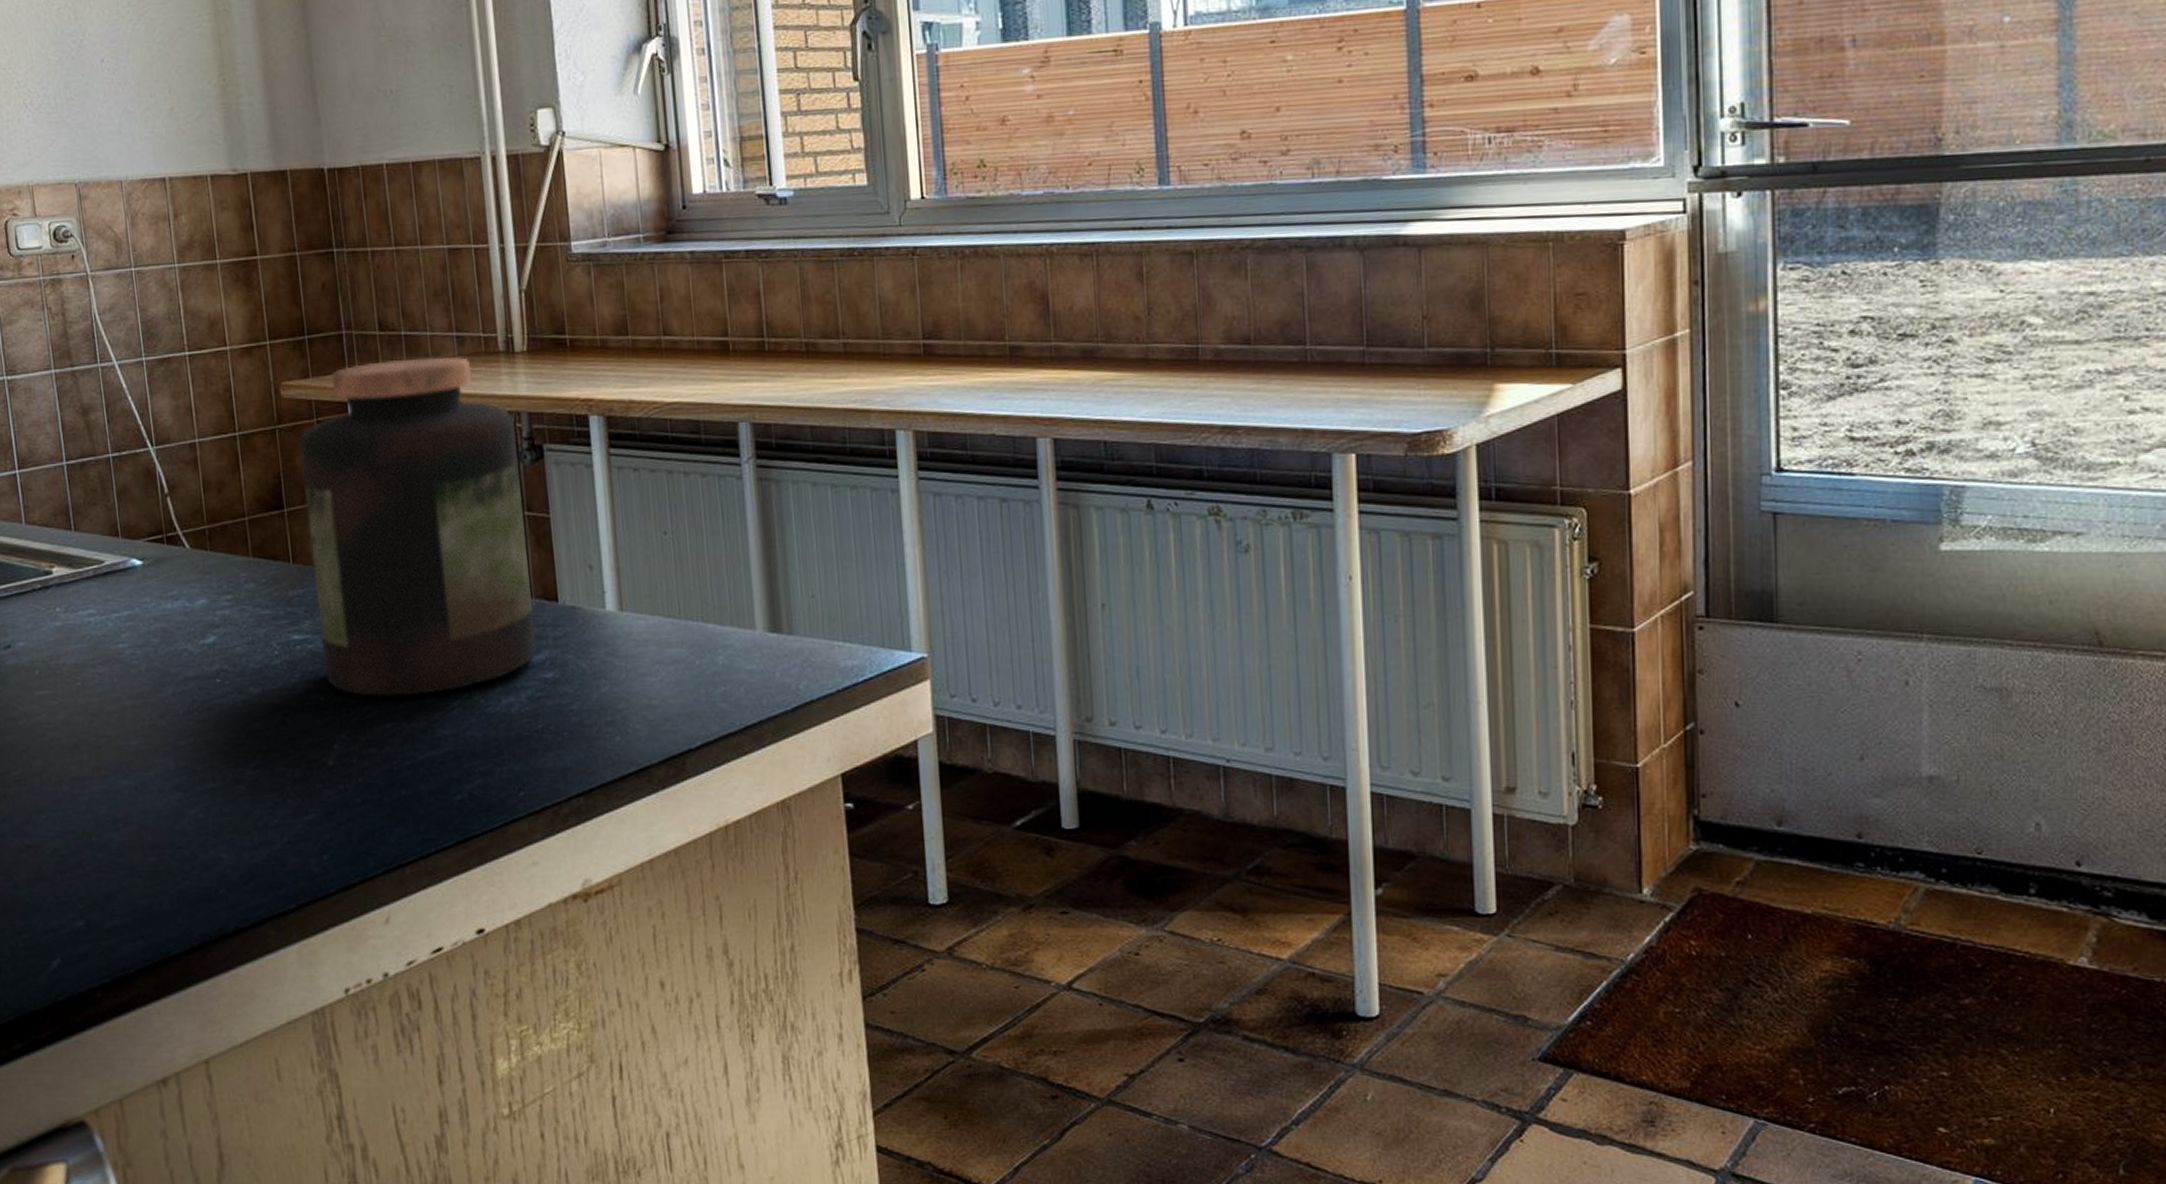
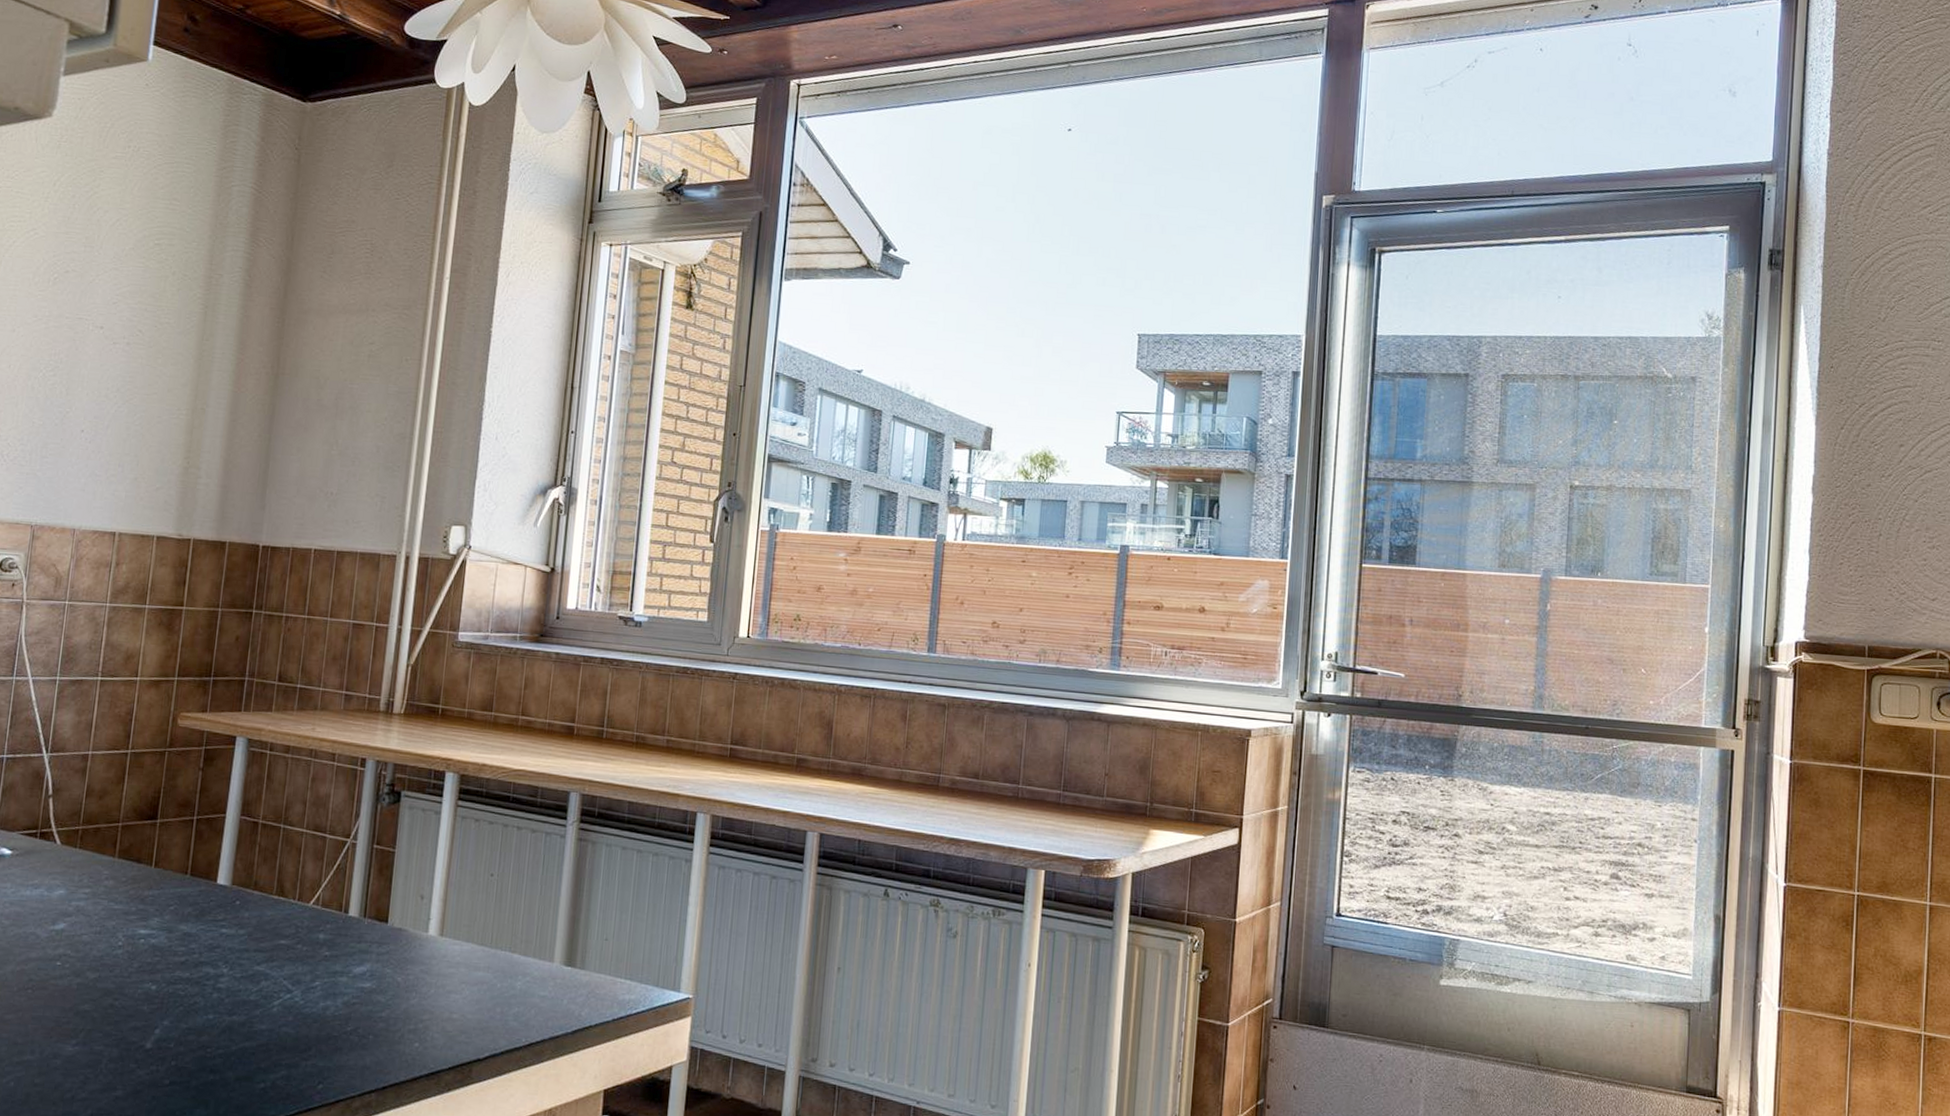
jar: present [299,356,536,698] -> none [162,706,381,992]

